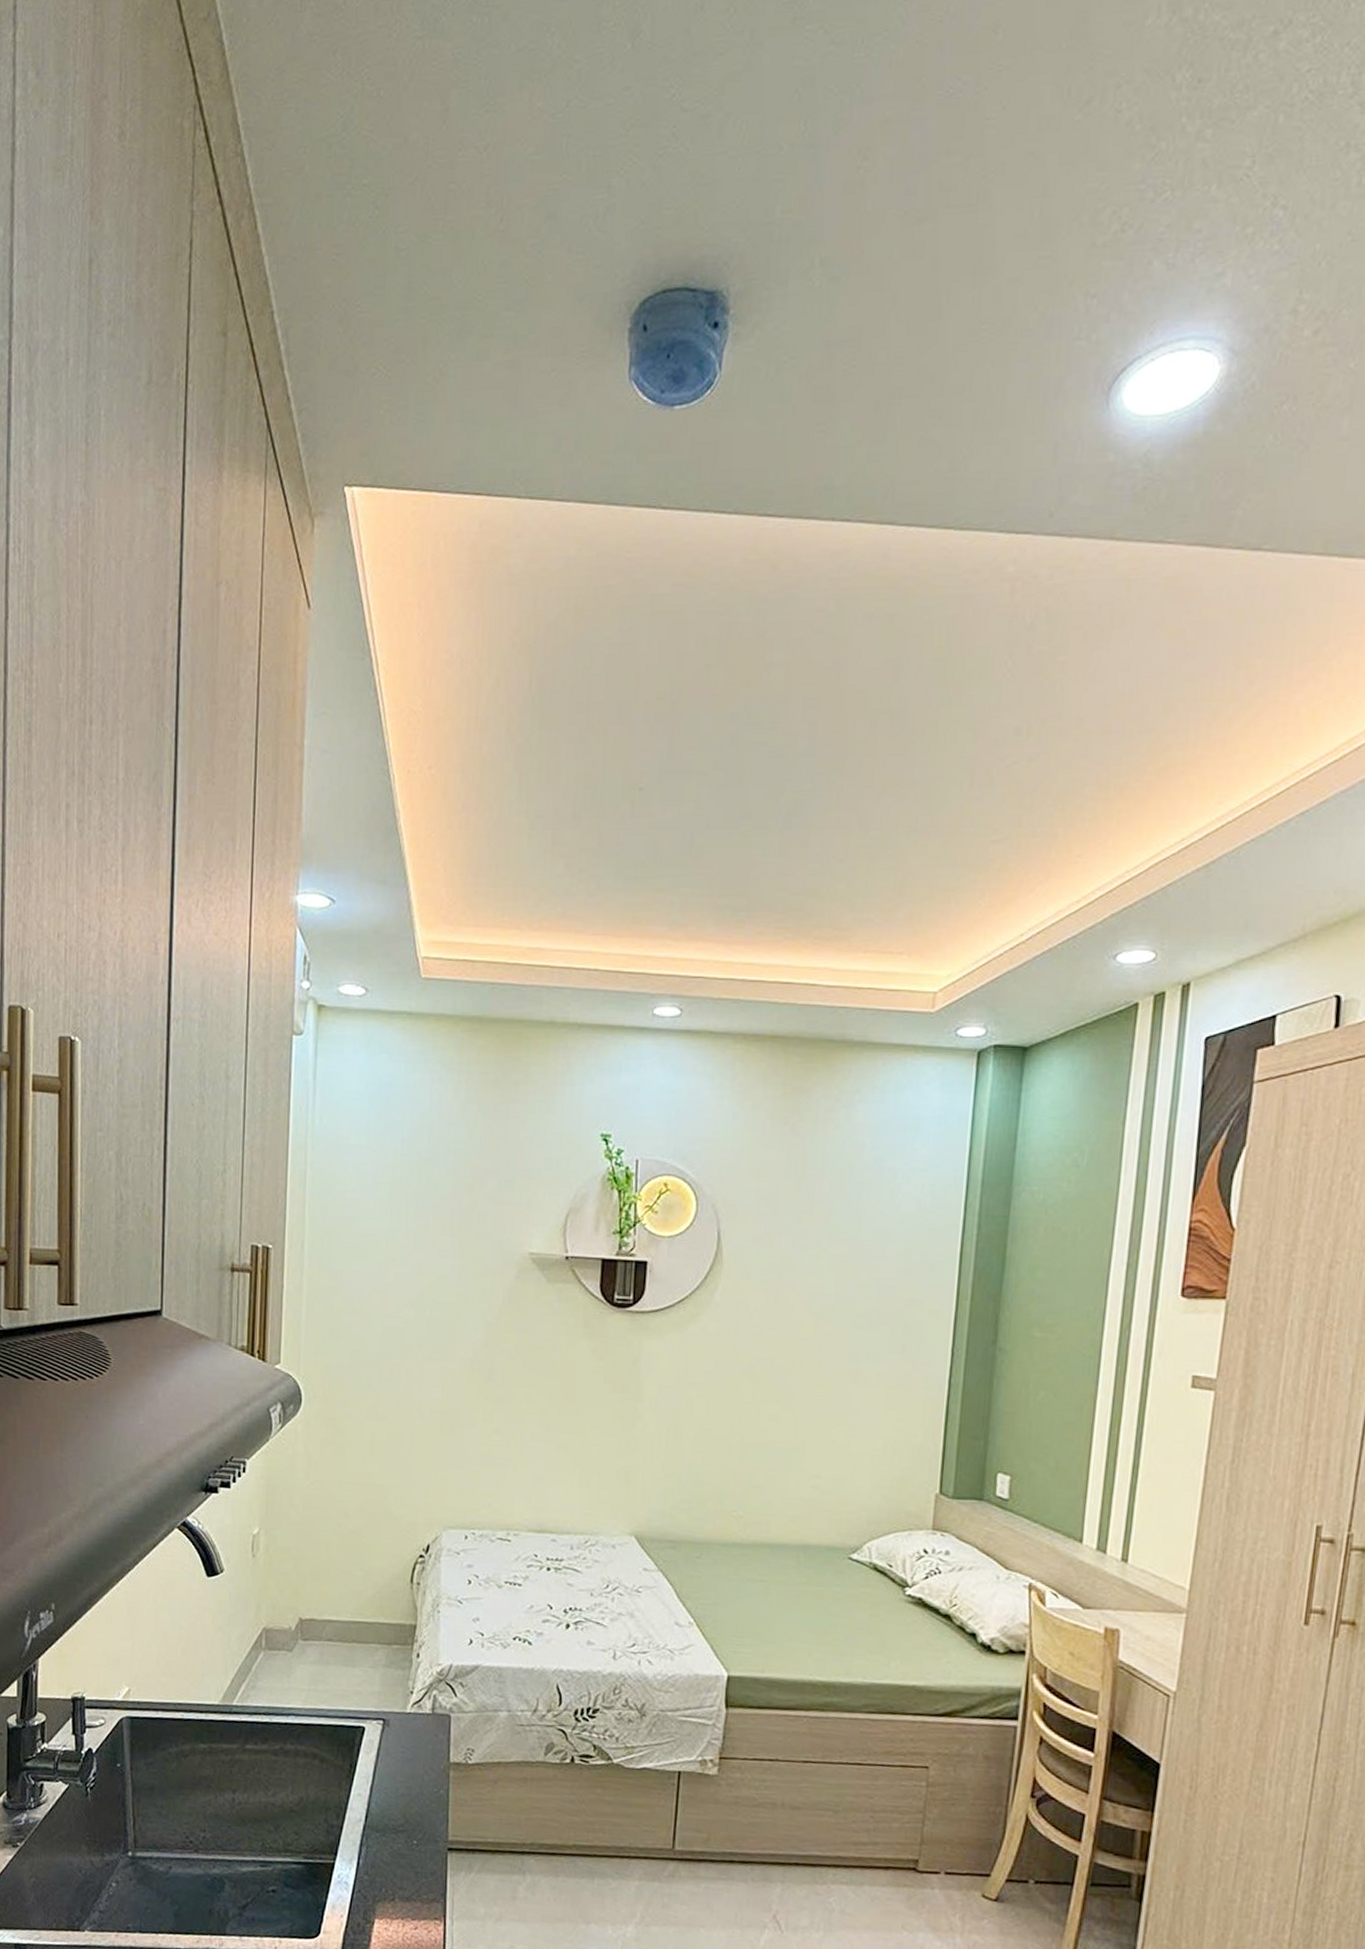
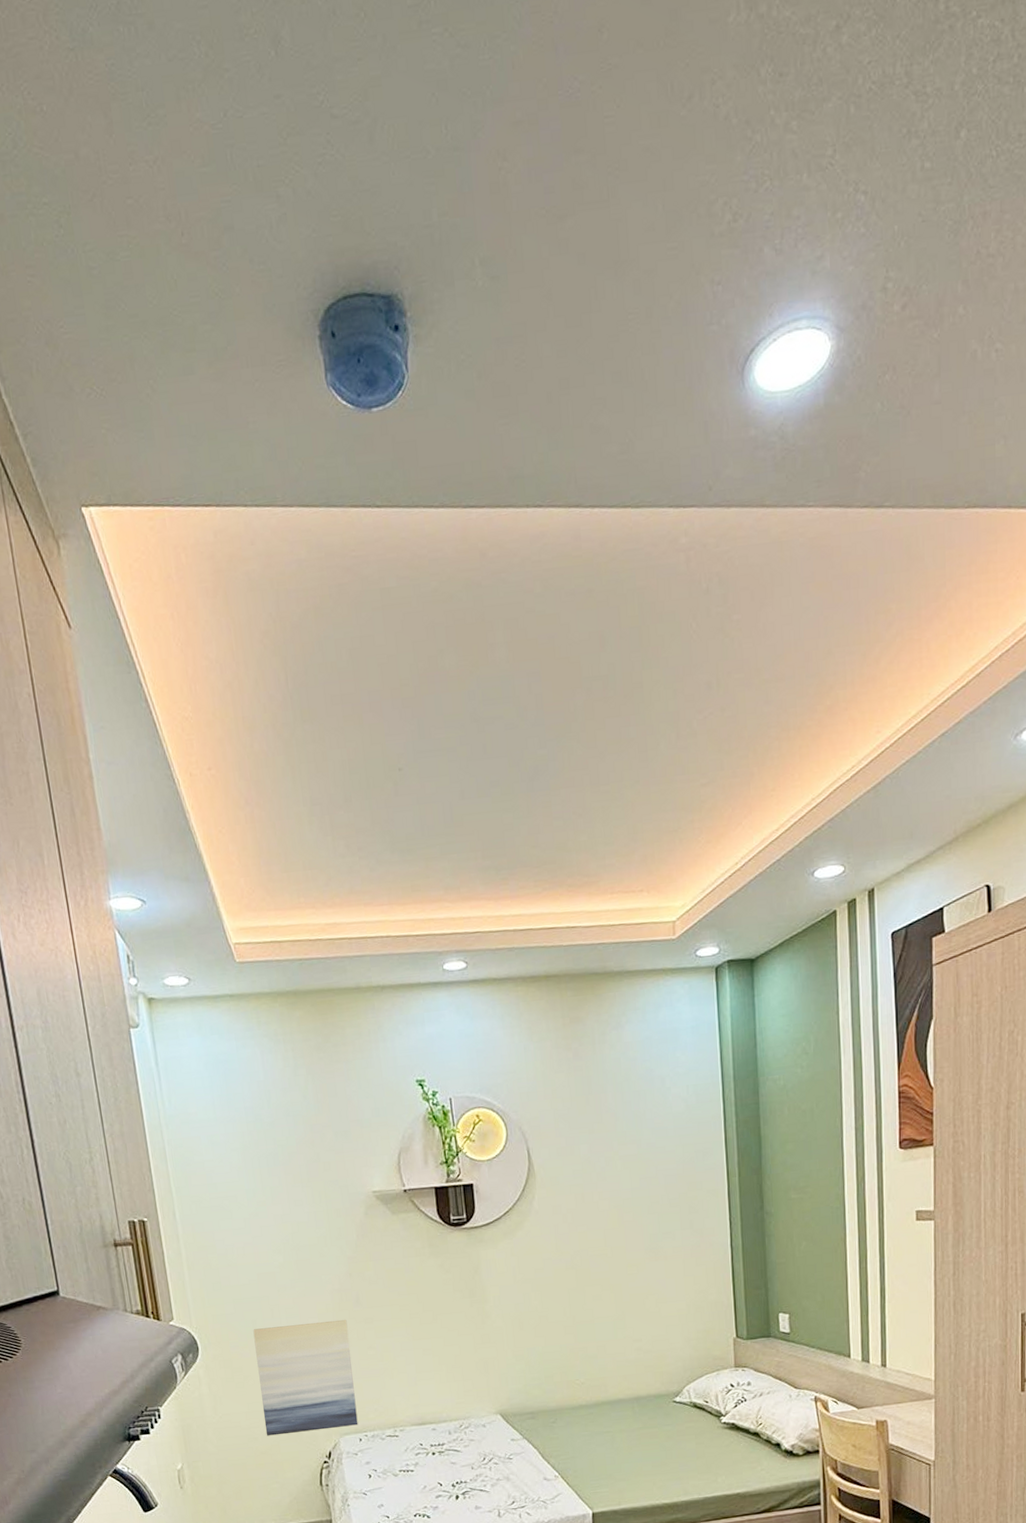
wall art: none [359,1388,474,1520] -> present [253,1319,358,1436]

